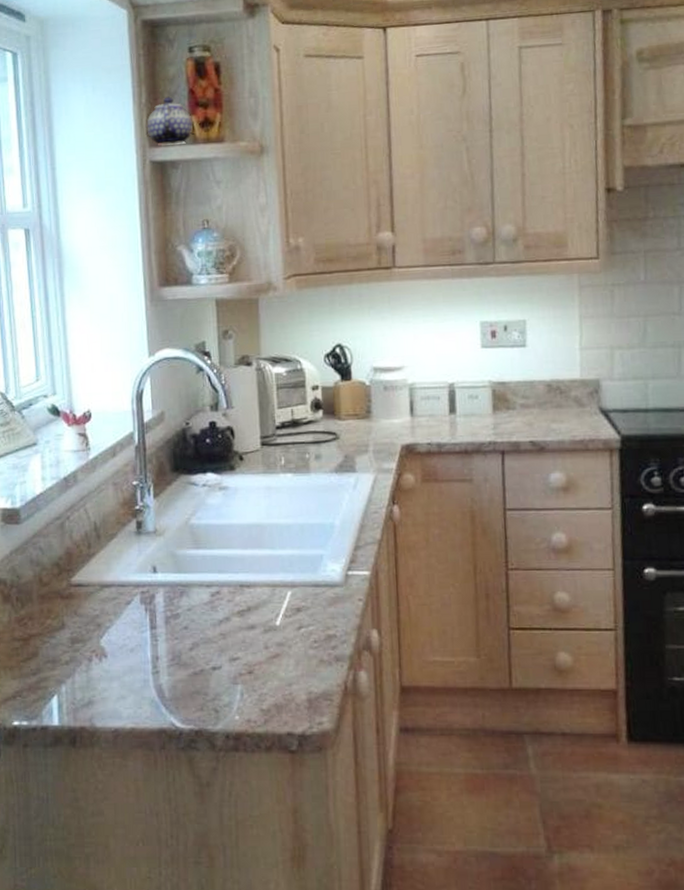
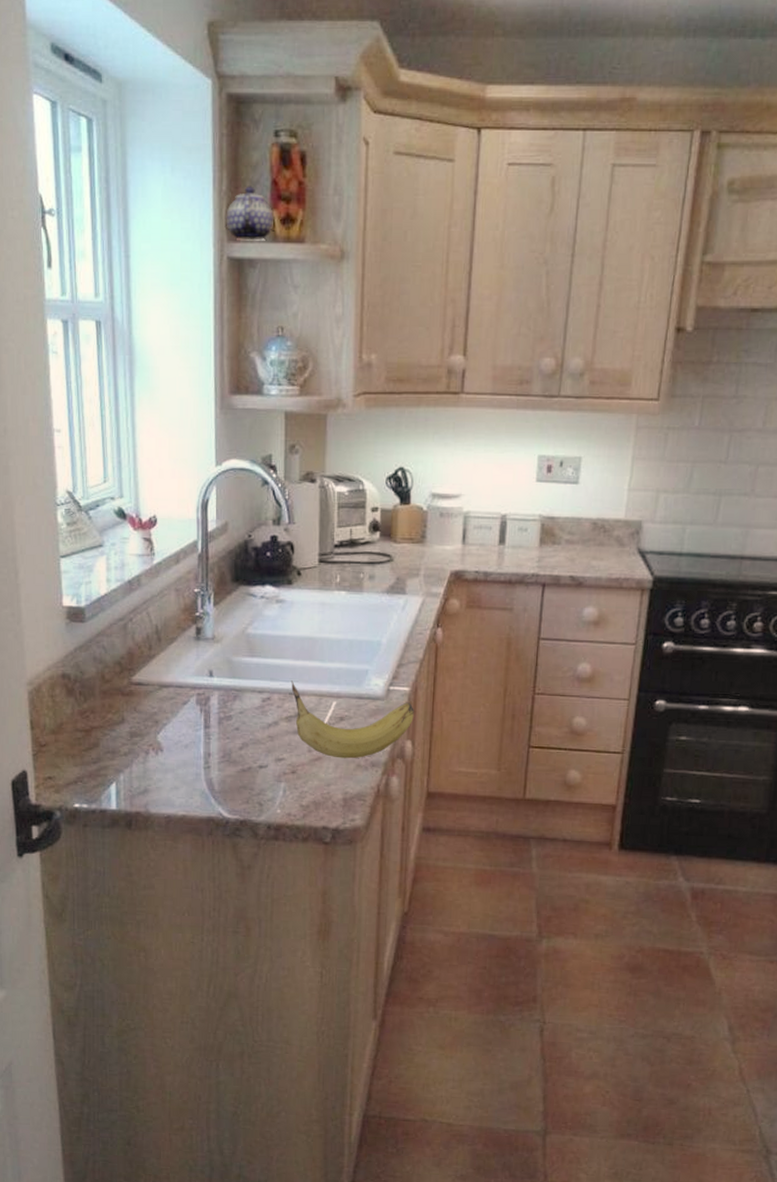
fruit: none [240,571,377,654] -> present [290,680,414,759]

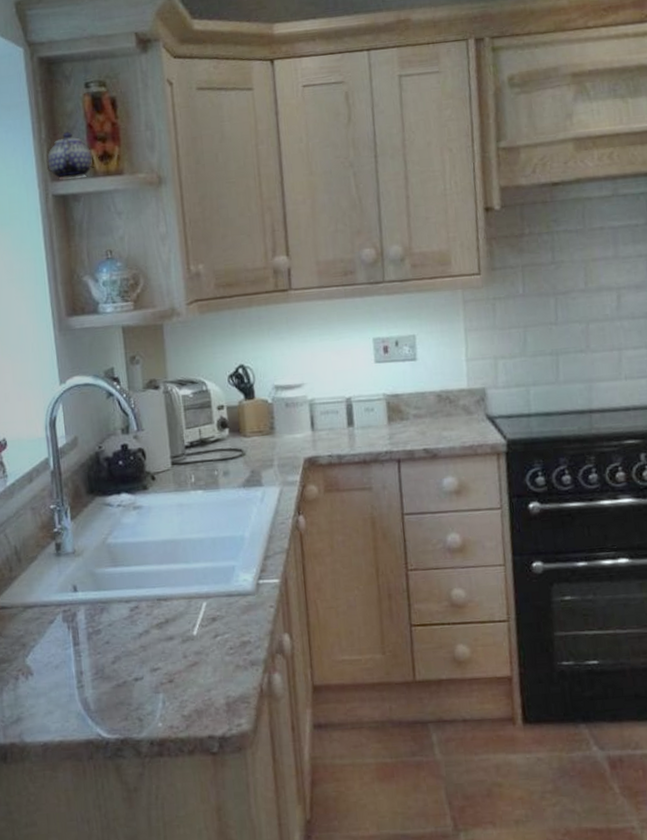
fruit: present [290,680,414,759] -> none [157,586,288,661]

